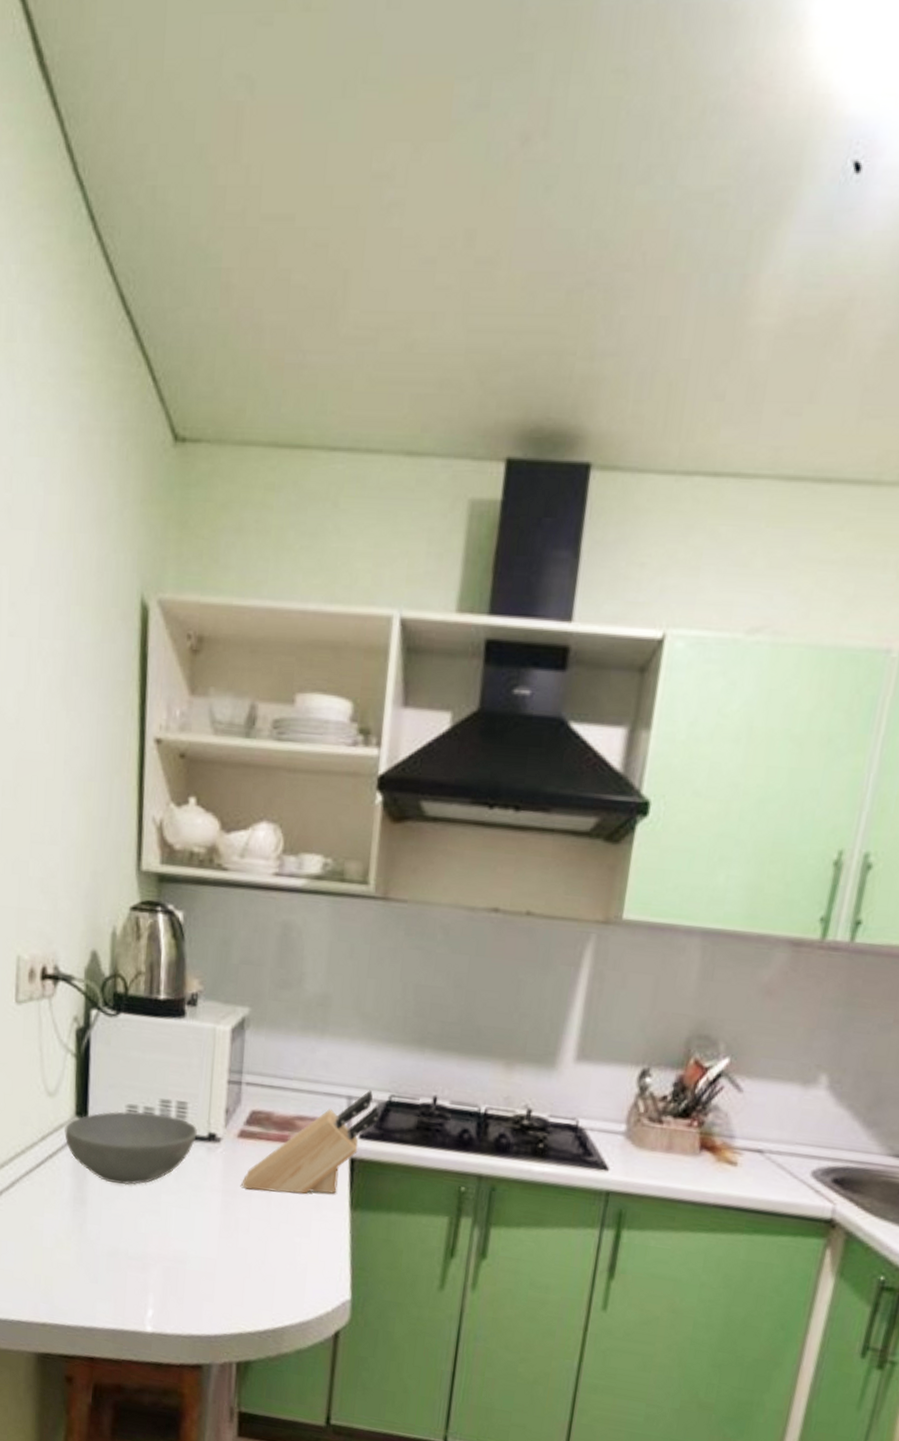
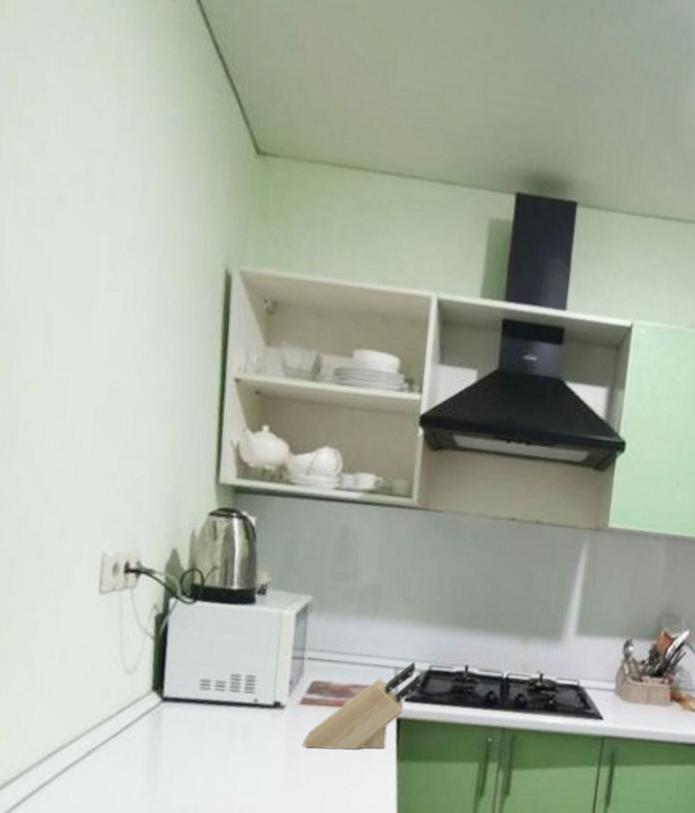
bowl: present [64,1111,197,1185] -> none [141,684,264,750]

